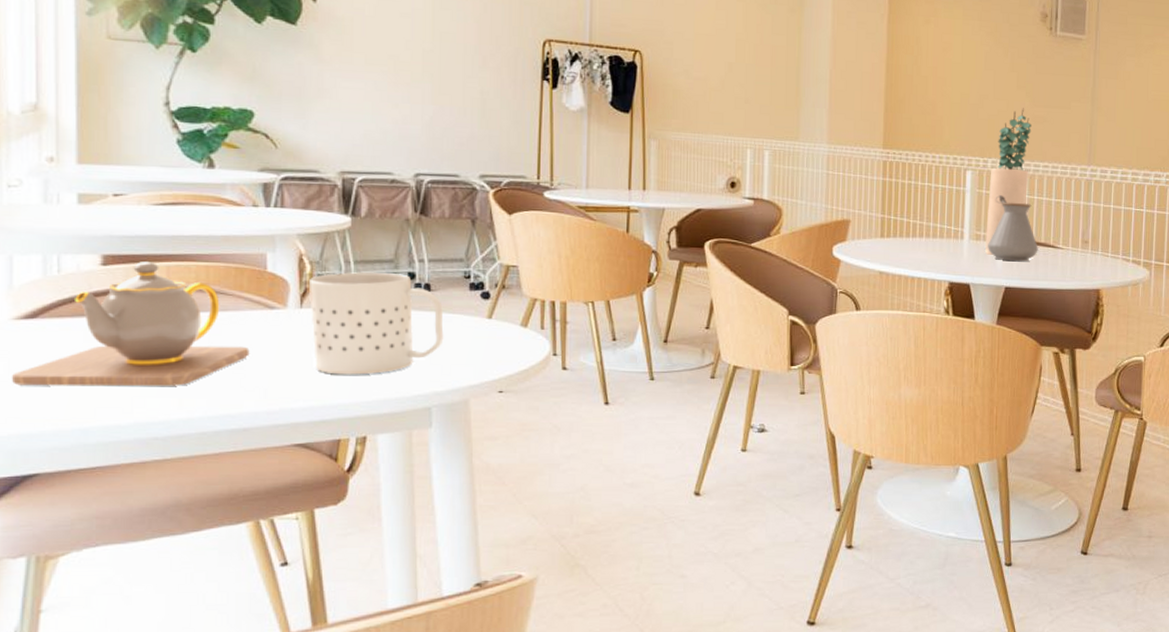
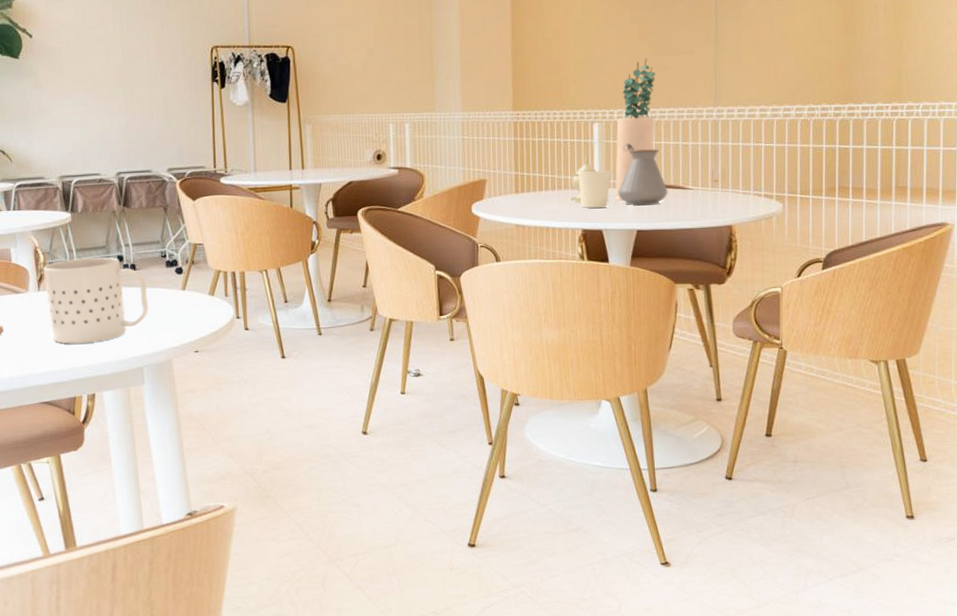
sugar bowl: none [939,203,966,254] -> present [570,155,596,204]
dixie cup: none [947,219,983,260] -> present [578,170,612,208]

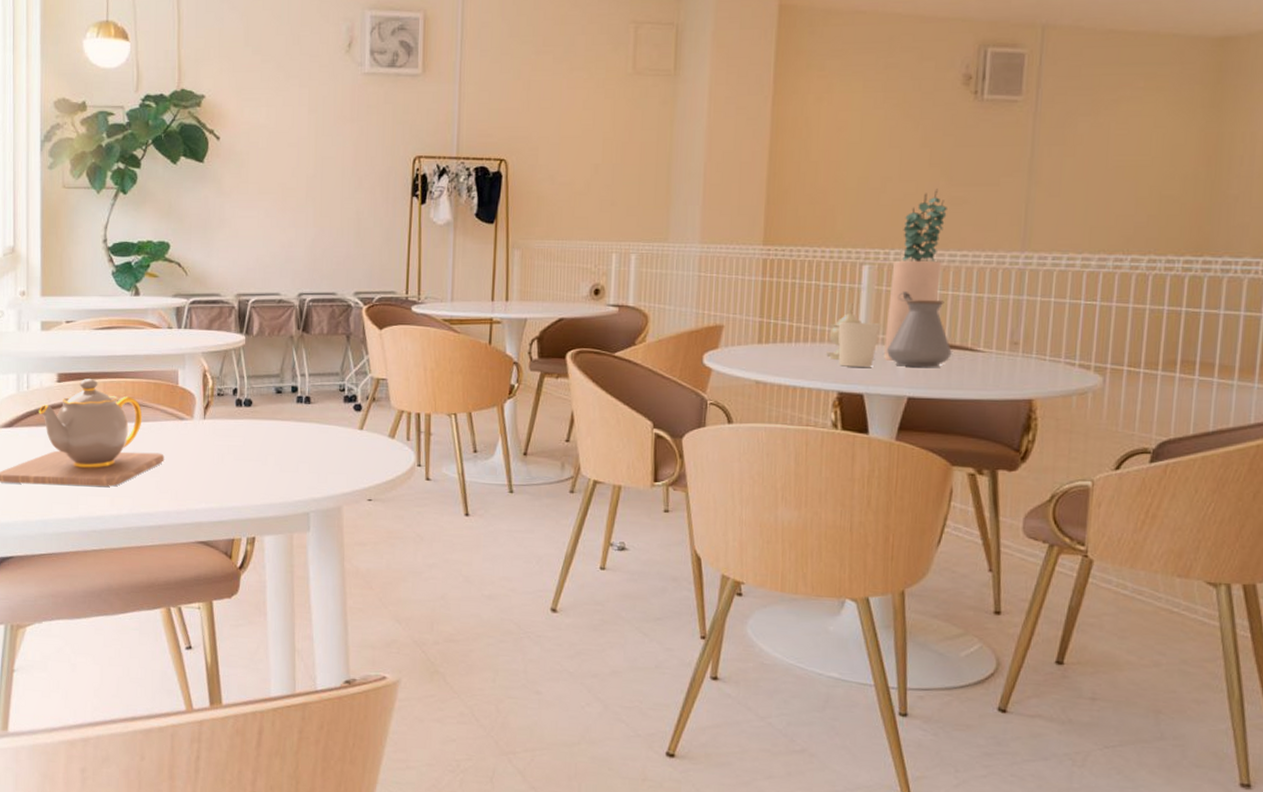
mug: present [43,257,149,344] -> none [210,386,321,481]

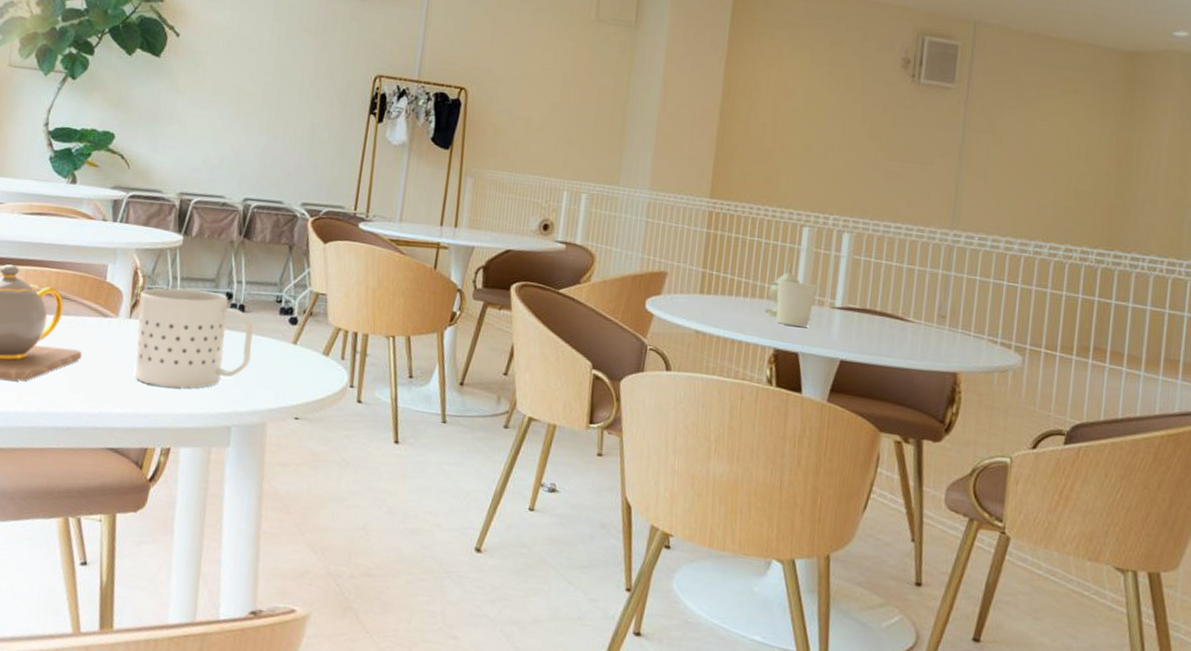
mug: none [210,386,321,481] -> present [134,288,254,388]
vase: present [883,189,947,361] -> none [818,161,884,323]
coffee pot: present [887,290,952,367] -> none [822,255,884,333]

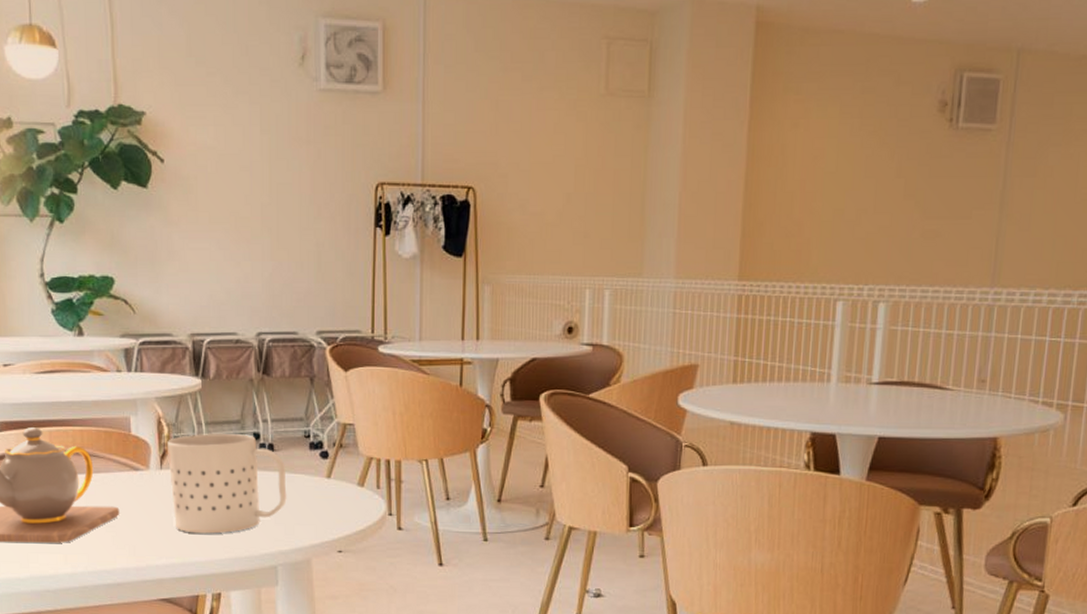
sugar bowl: present [765,262,800,318] -> none [800,340,835,401]
dixie cup: present [776,279,818,327] -> none [811,360,854,406]

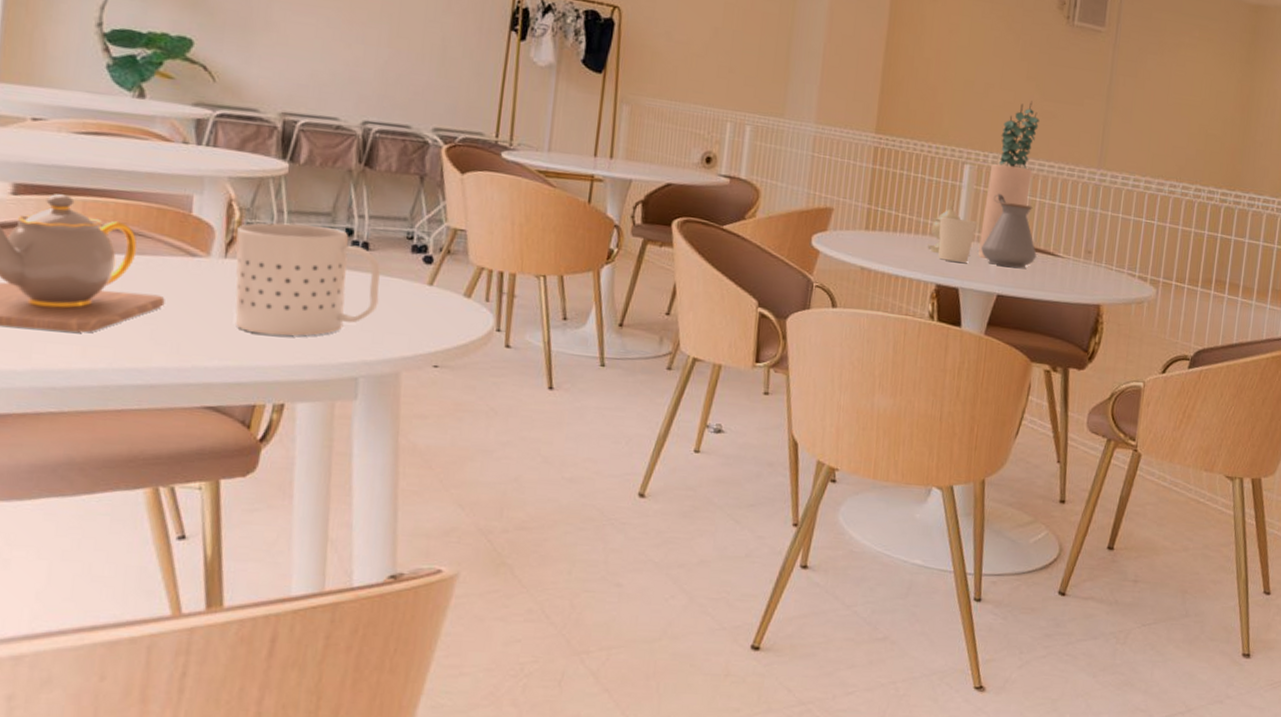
sugar bowl: none [800,340,835,401] -> present [928,199,960,254]
dixie cup: none [811,360,854,406] -> present [938,216,978,263]
vase: none [855,221,921,400] -> present [977,101,1040,258]
coffee pot: none [859,327,922,406] -> present [981,193,1037,268]

